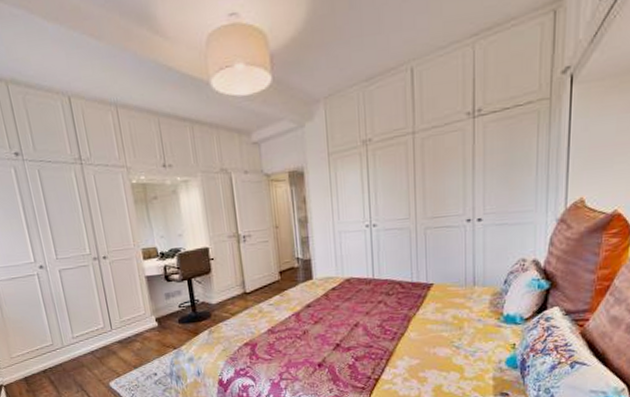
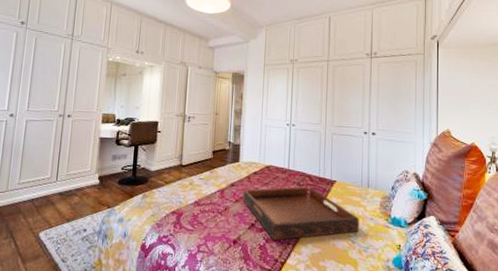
serving tray: none [322,295,464,357] -> present [243,187,359,240]

